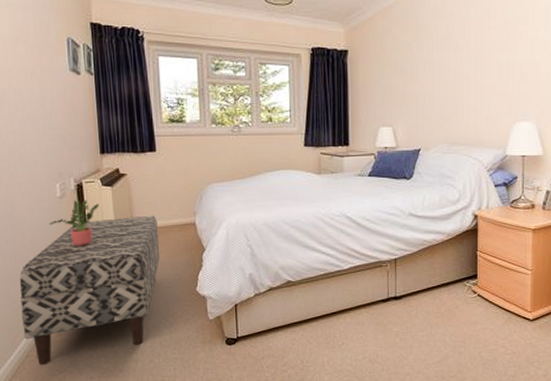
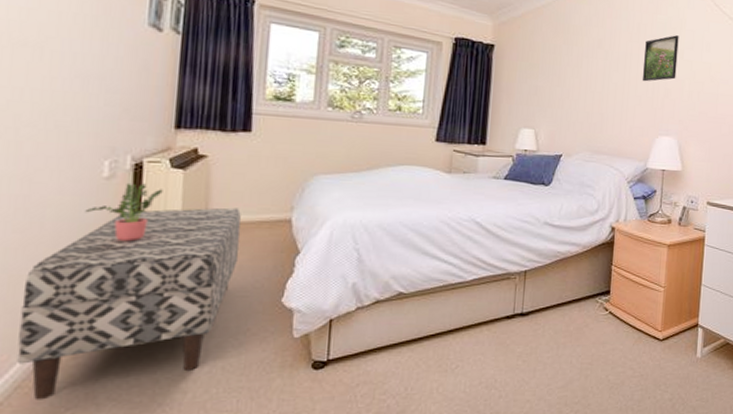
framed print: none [495,16,532,69] -> present [642,35,679,82]

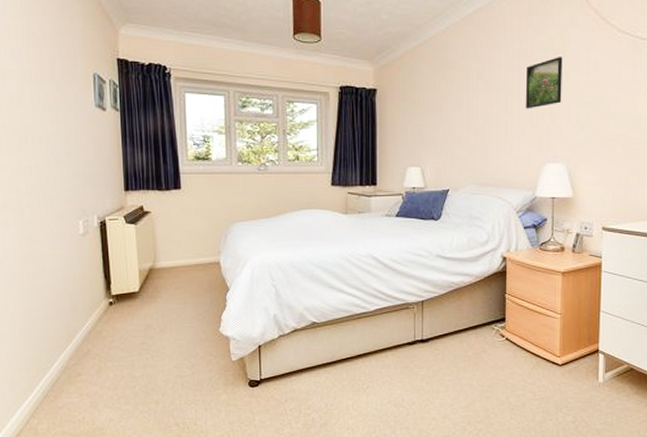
bench: present [17,208,242,401] -> none [39,254,184,406]
potted plant: present [84,182,163,242] -> none [71,237,123,285]

